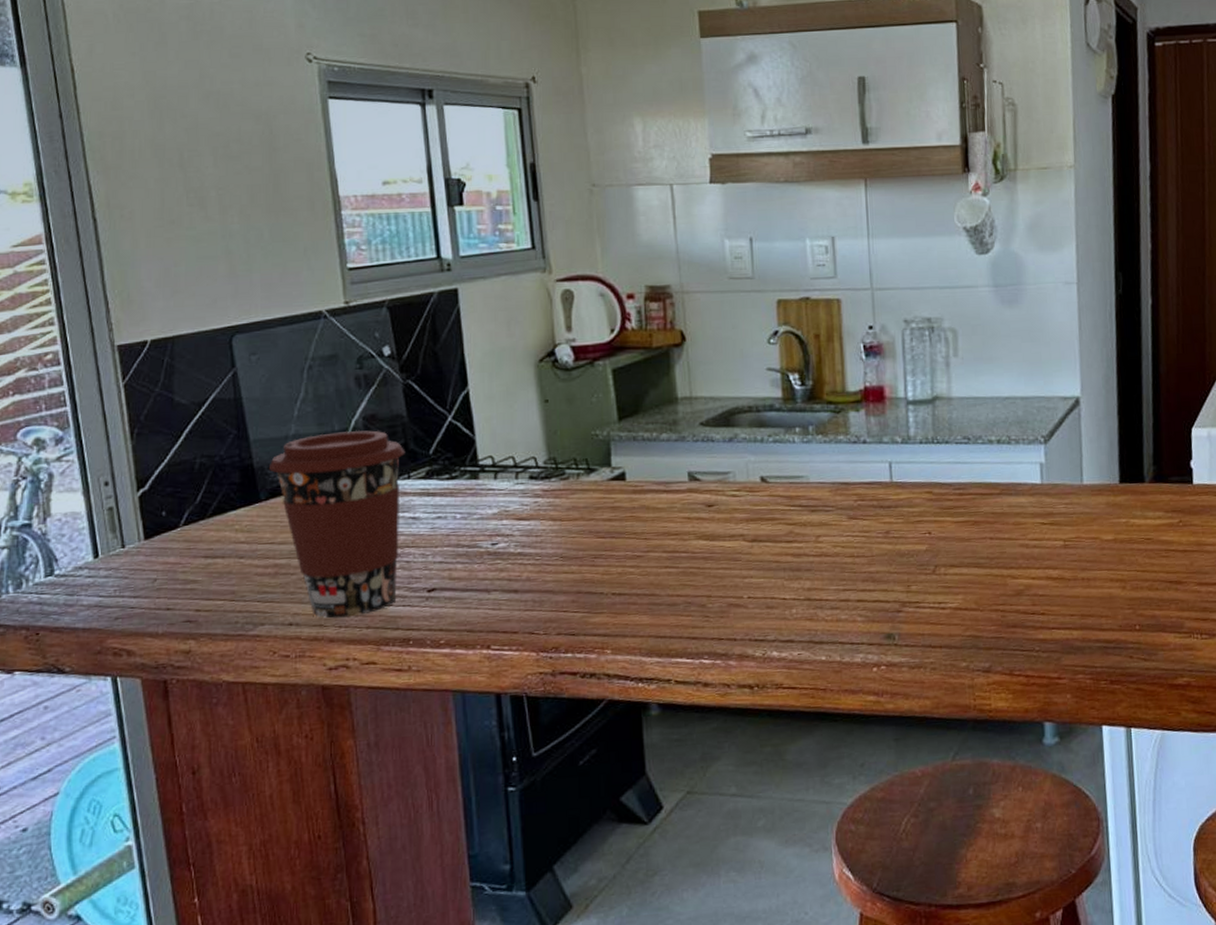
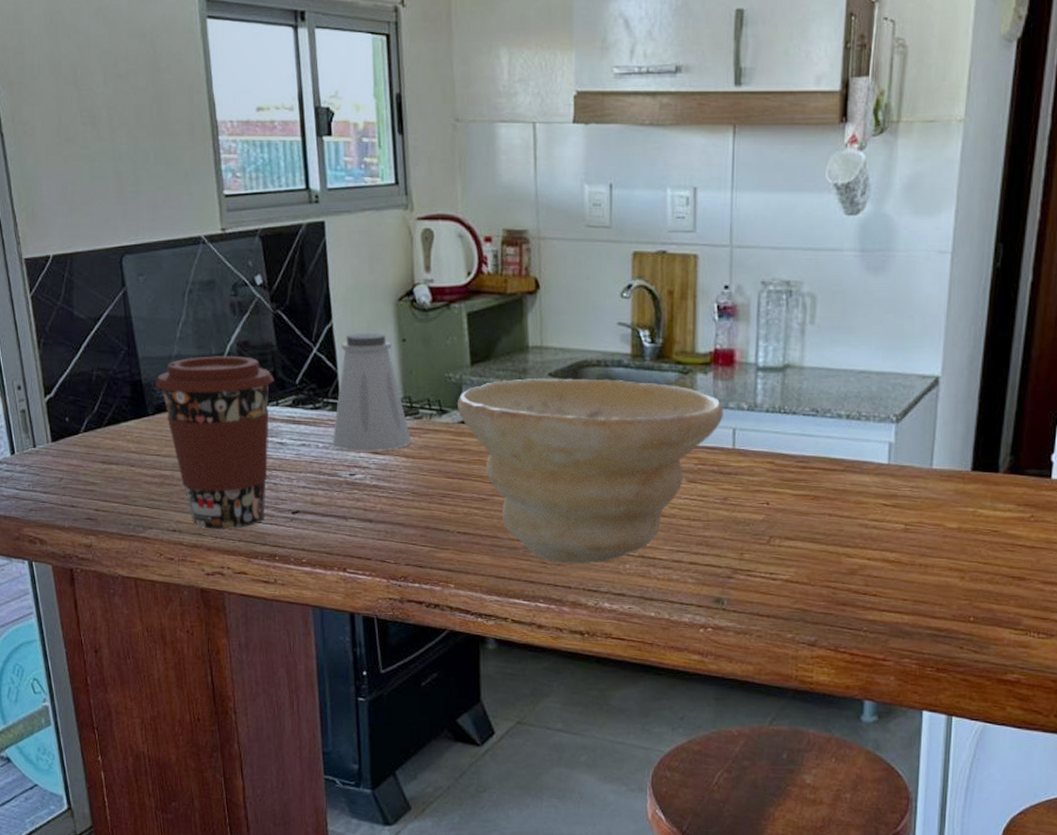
saltshaker: none [471,396,559,520] -> present [332,333,412,452]
bowl: none [605,423,878,616] -> present [456,378,723,565]

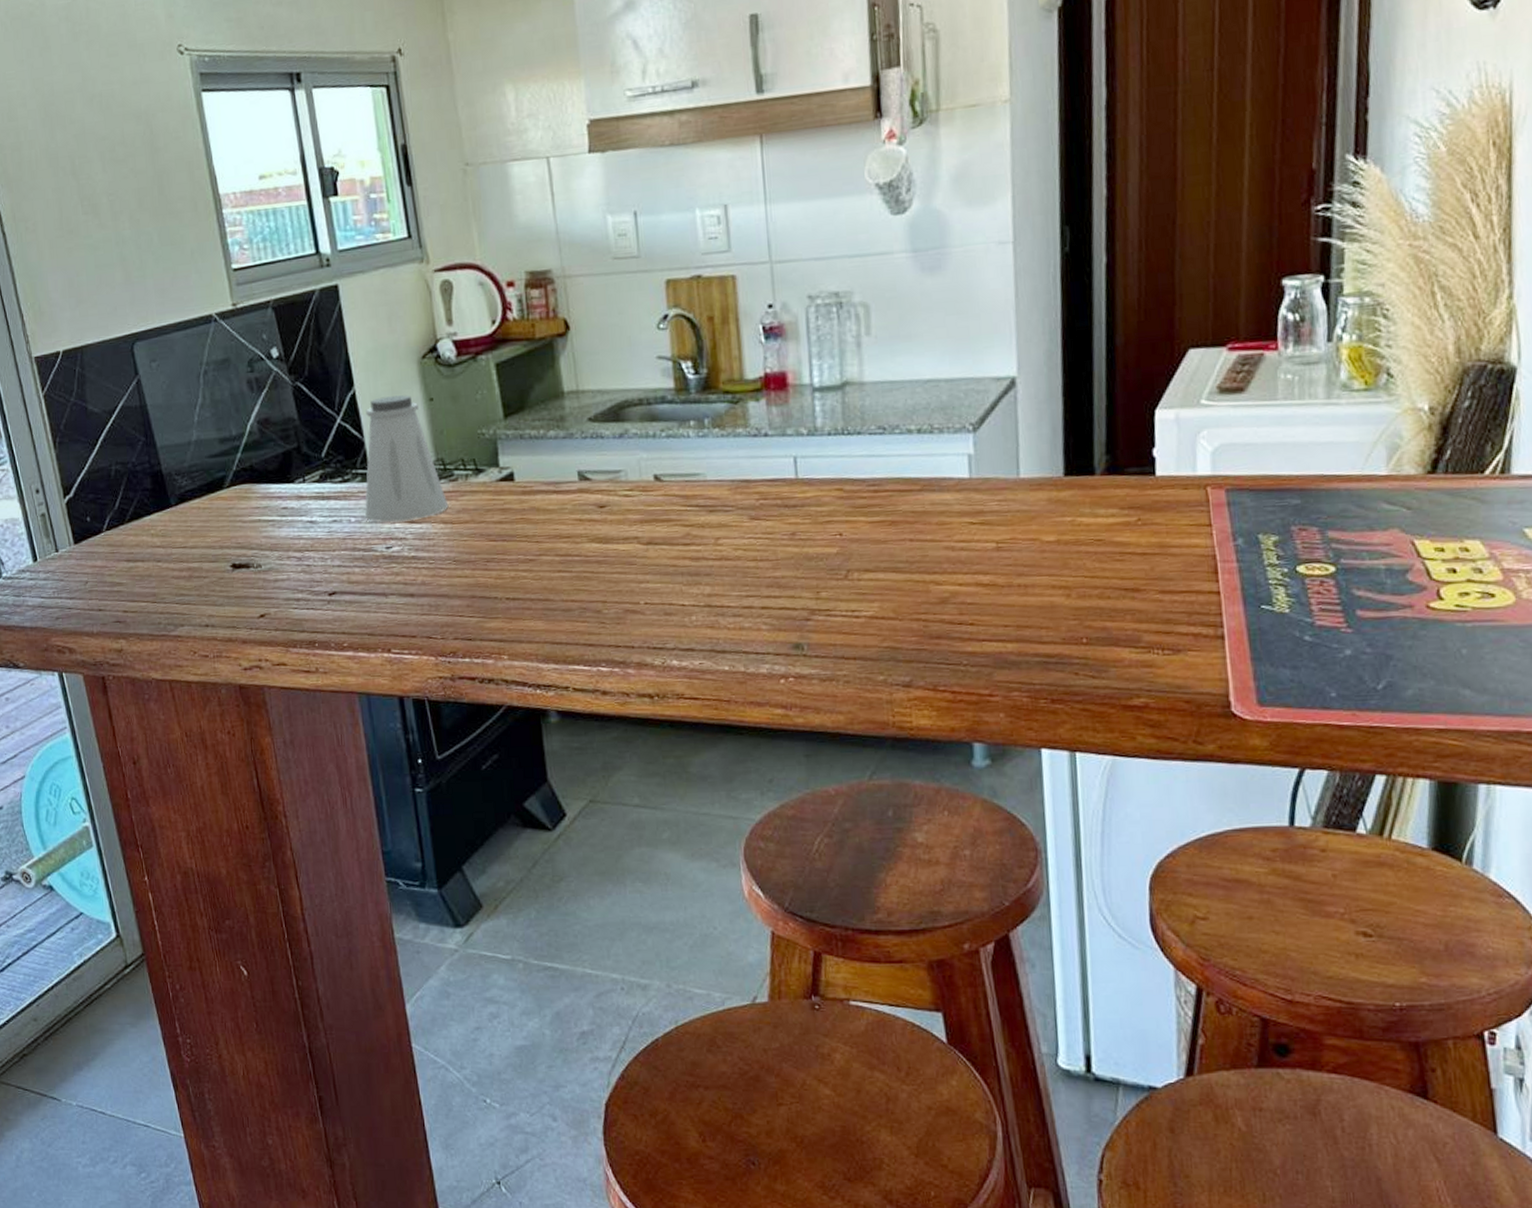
coffee cup: present [155,356,275,530] -> none [175,434,301,621]
bowl: present [456,378,723,565] -> none [493,416,782,622]

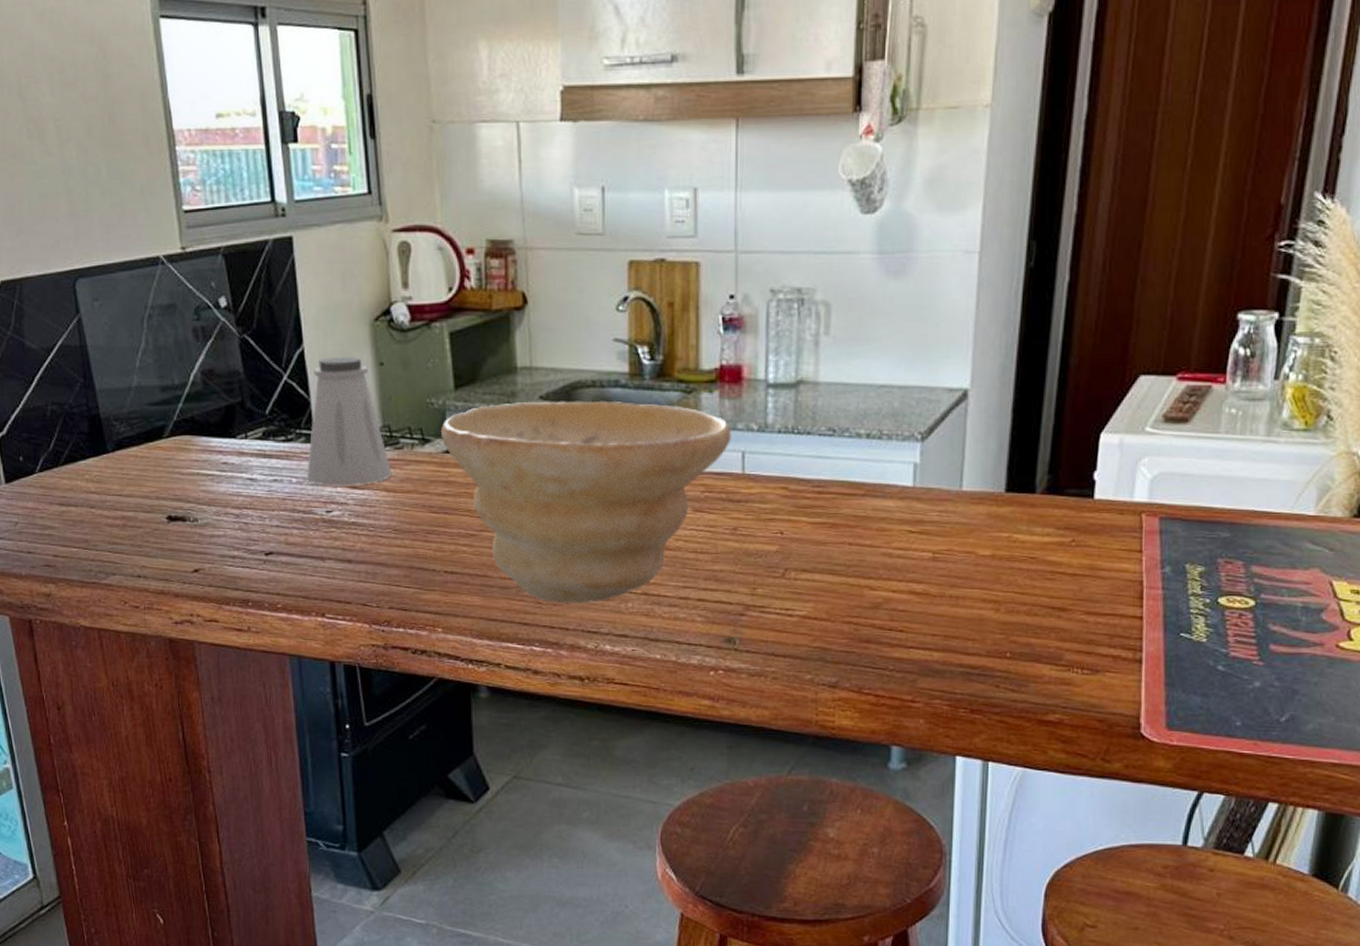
bowl: none [493,416,782,622] -> present [440,400,731,604]

